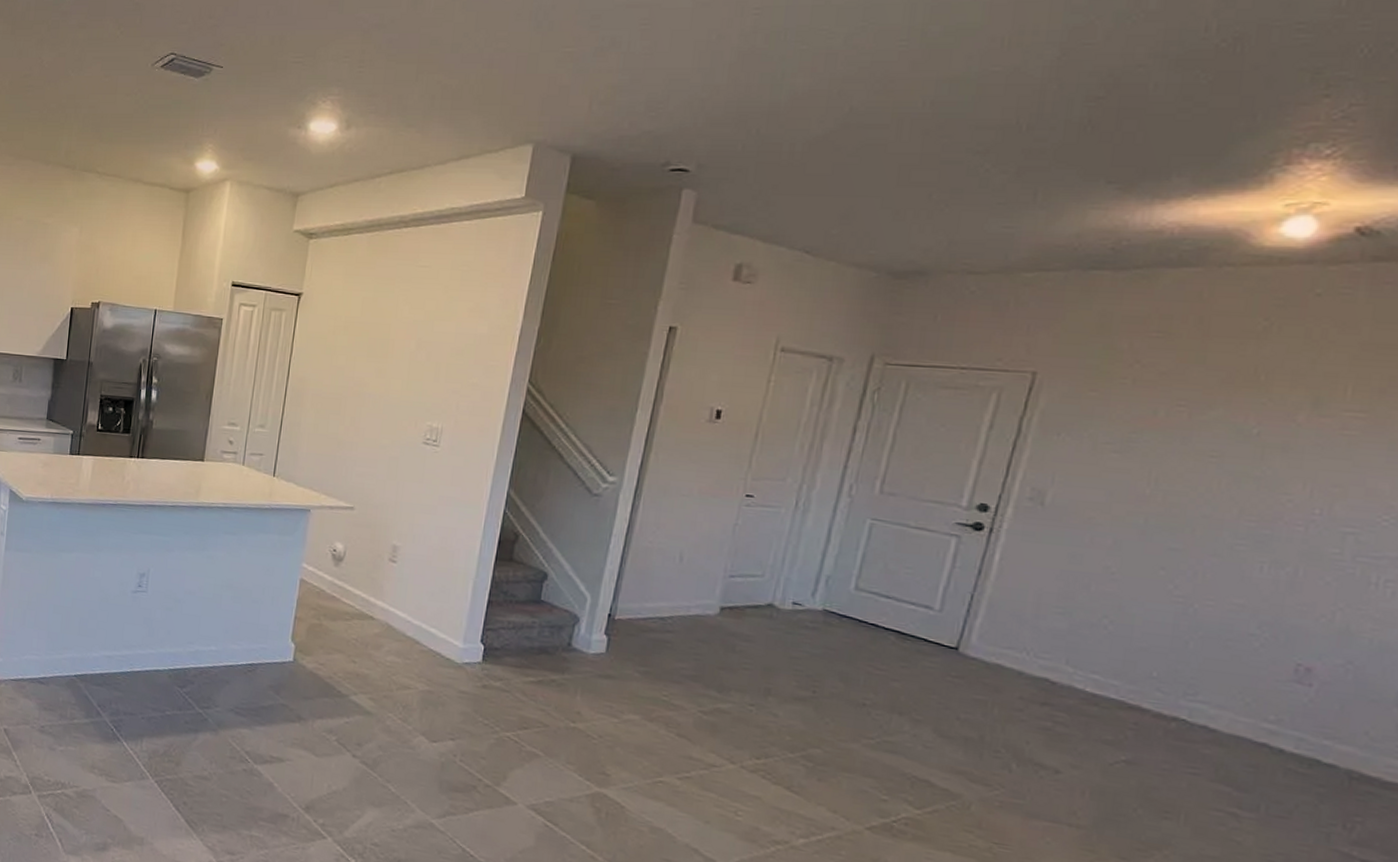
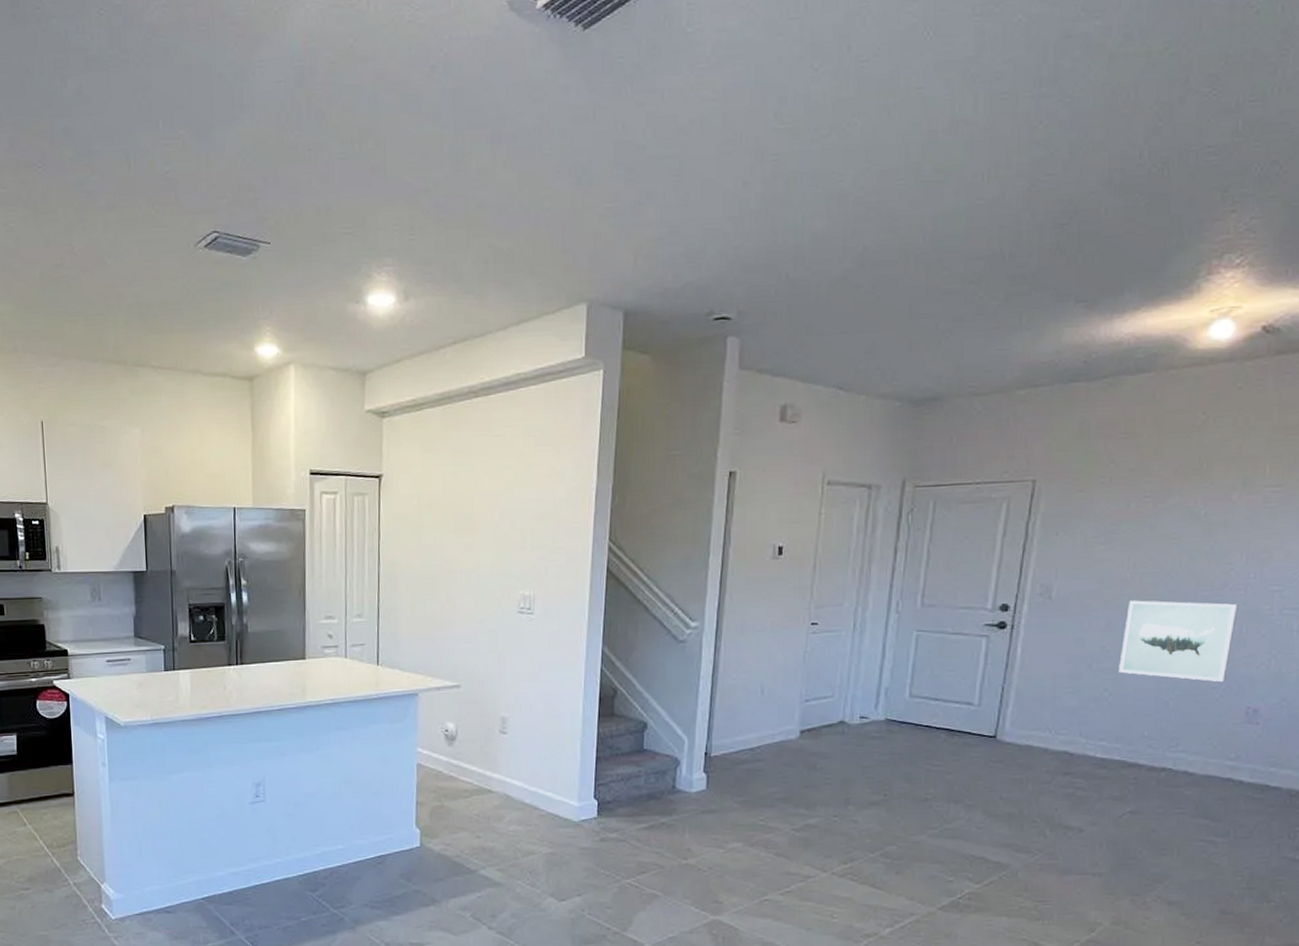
wall art: none [1125,519,1295,631] -> present [1119,600,1238,683]

